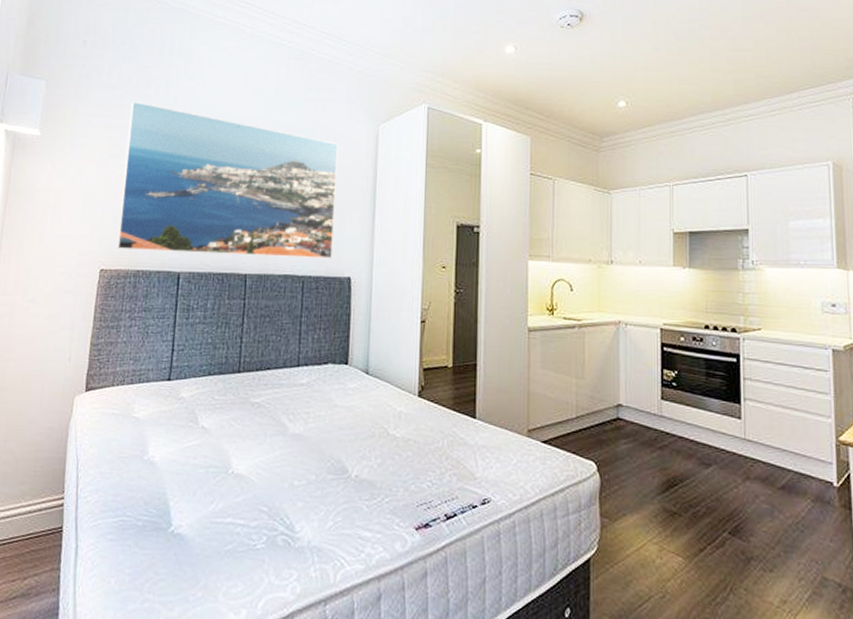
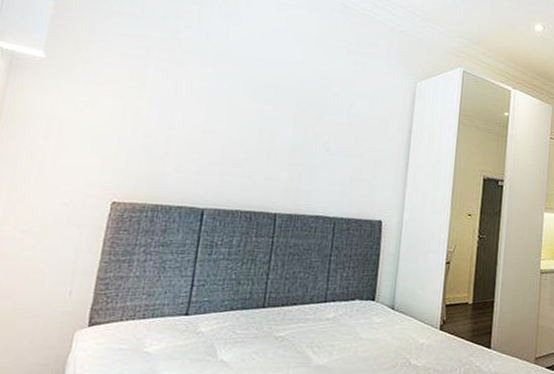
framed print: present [117,101,338,259] -> none [133,32,377,202]

